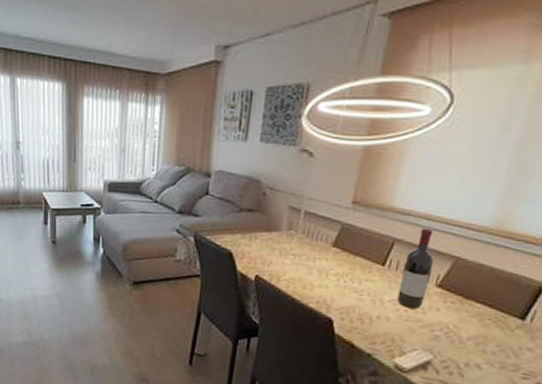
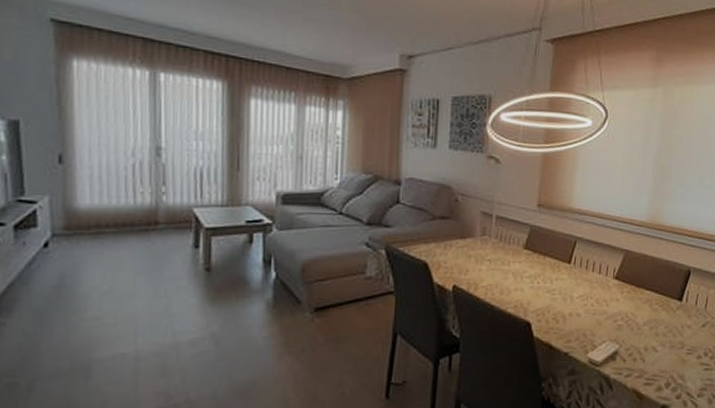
wine bottle: present [397,228,435,310] -> none [584,226,610,303]

